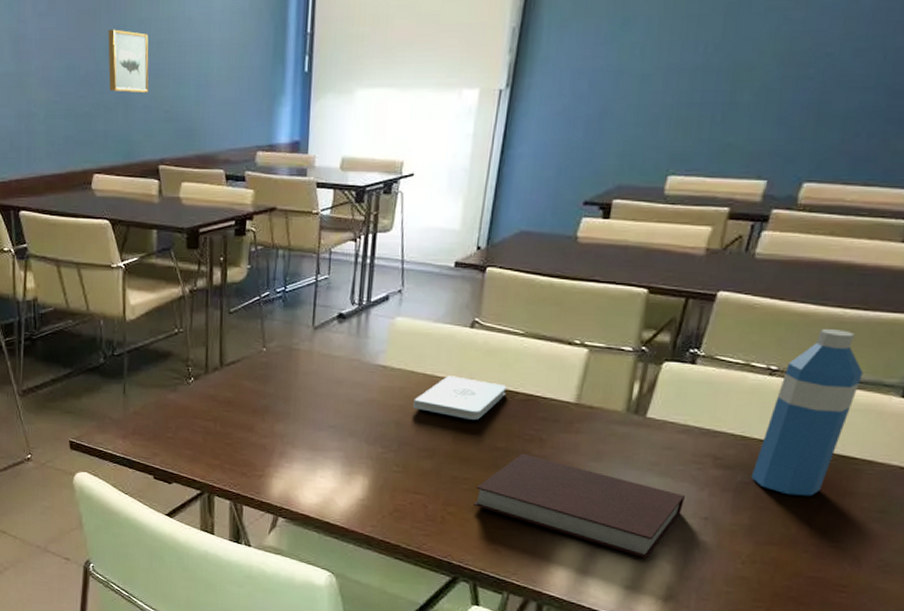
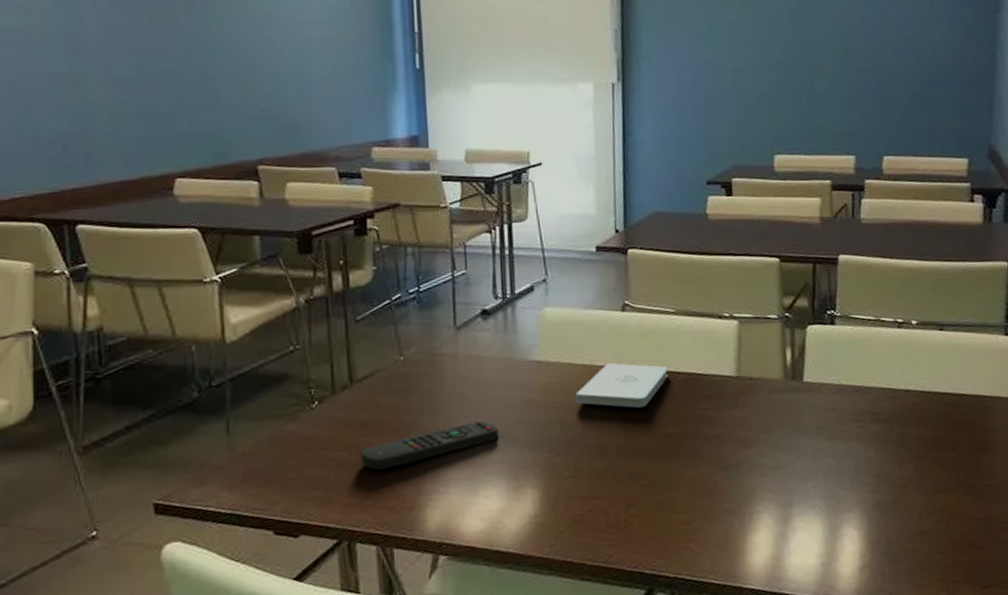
wall art: present [108,29,149,93] -> none [188,27,240,92]
remote control: none [224,412,340,442] -> present [361,421,499,471]
notebook: present [473,453,685,559] -> none [655,436,855,529]
water bottle: present [750,329,864,496] -> none [906,280,971,440]

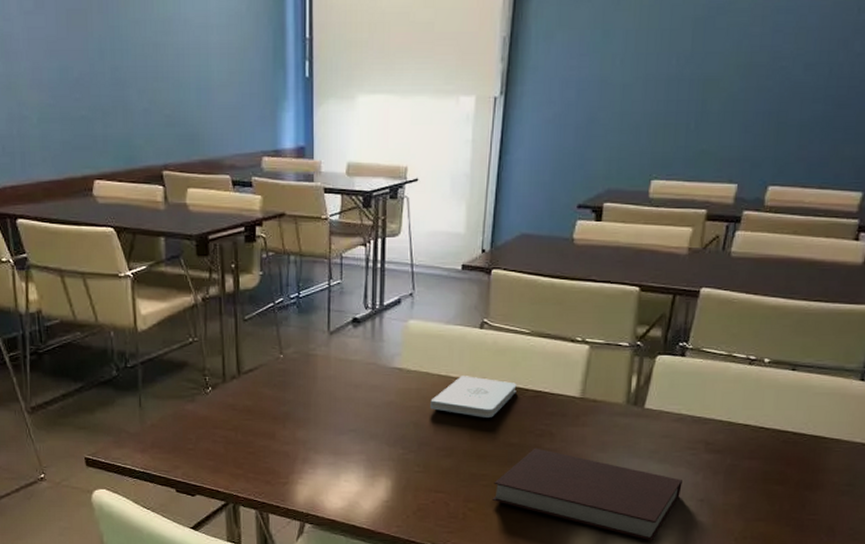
remote control: present [361,421,499,471] -> none [245,416,361,450]
notebook: none [655,436,855,529] -> present [492,448,682,541]

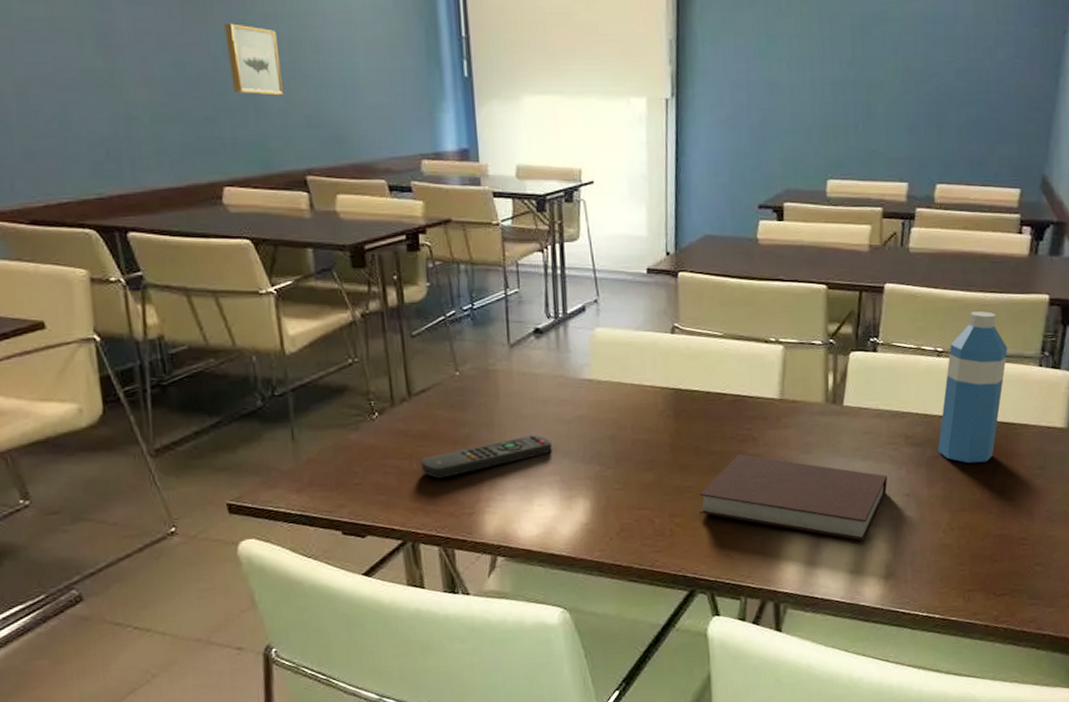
wall art: none [101,30,147,97] -> present [224,23,283,96]
remote control: none [245,416,361,450] -> present [421,435,552,479]
notepad: present [430,376,517,418] -> none [625,383,714,426]
water bottle: none [738,321,828,475] -> present [937,311,1008,464]

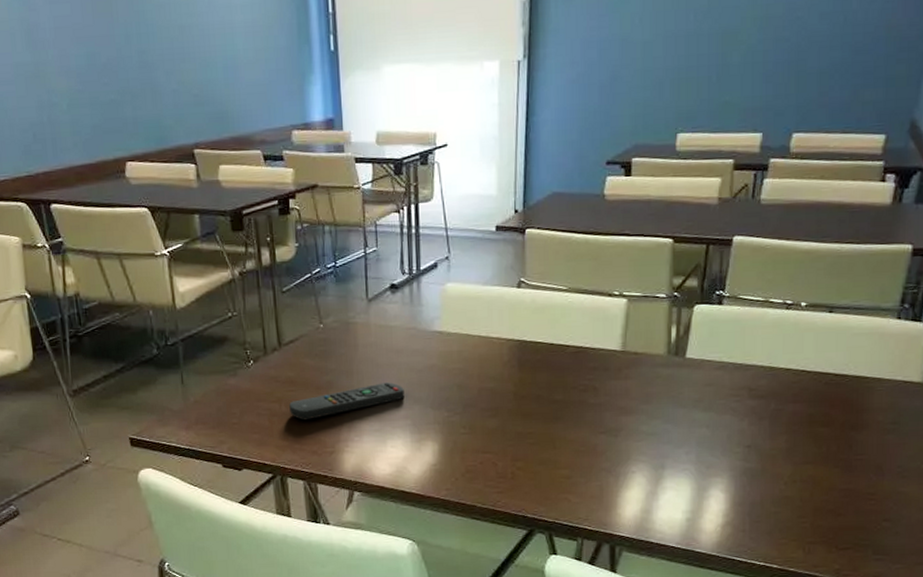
wall art: present [224,23,283,96] -> none [126,15,175,78]
notebook: present [699,454,887,541] -> none [540,403,728,490]
water bottle: present [937,311,1008,464] -> none [782,263,863,417]

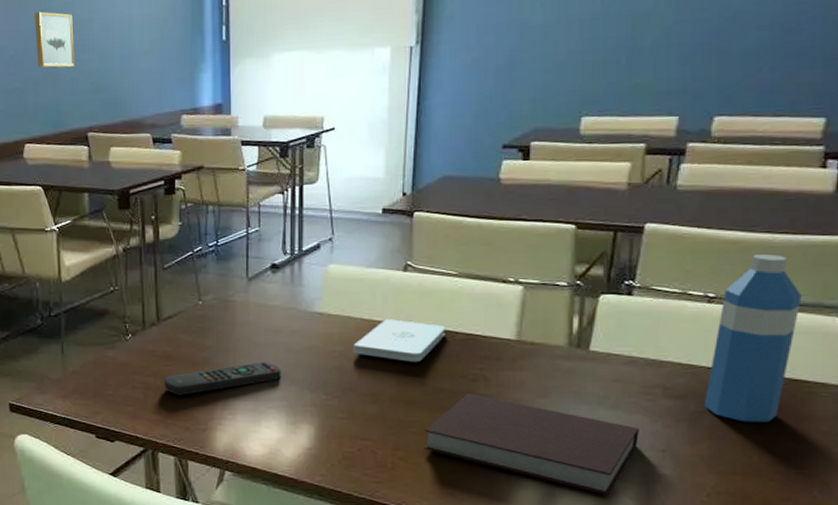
wall art: none [126,15,175,78] -> present [34,11,74,68]
notepad: none [472,335,558,376] -> present [353,319,445,362]
notebook: none [540,403,728,490] -> present [423,393,639,496]
water bottle: none [782,263,863,417] -> present [703,254,802,423]

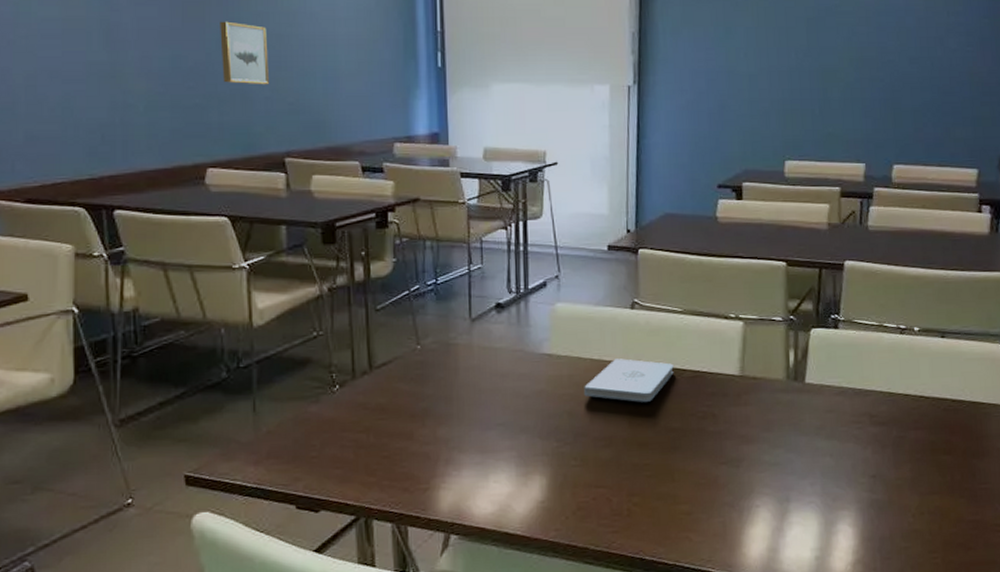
remote control: present [164,362,281,396] -> none [379,409,510,453]
notebook: present [423,393,639,496] -> none [658,431,853,525]
water bottle: present [703,254,802,423] -> none [903,289,973,444]

